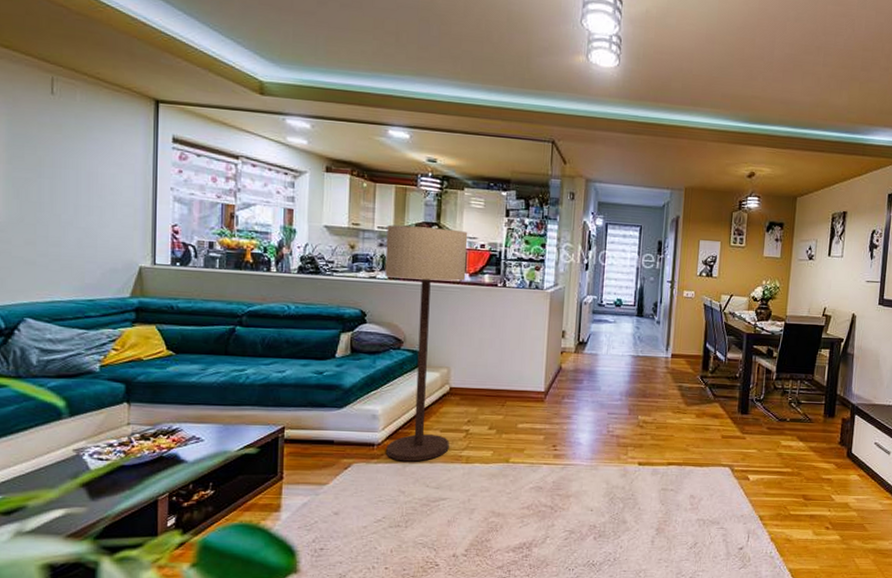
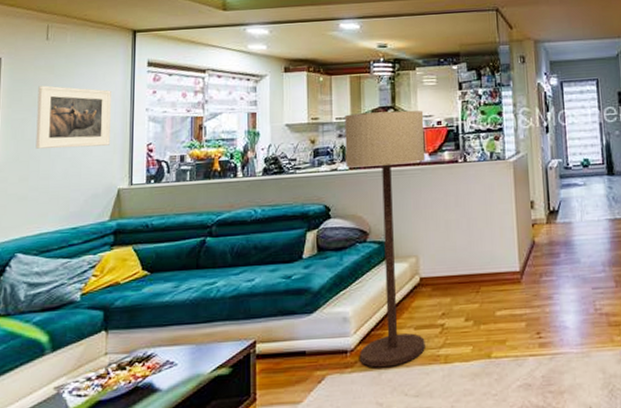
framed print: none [43,145,130,220] -> present [35,85,111,149]

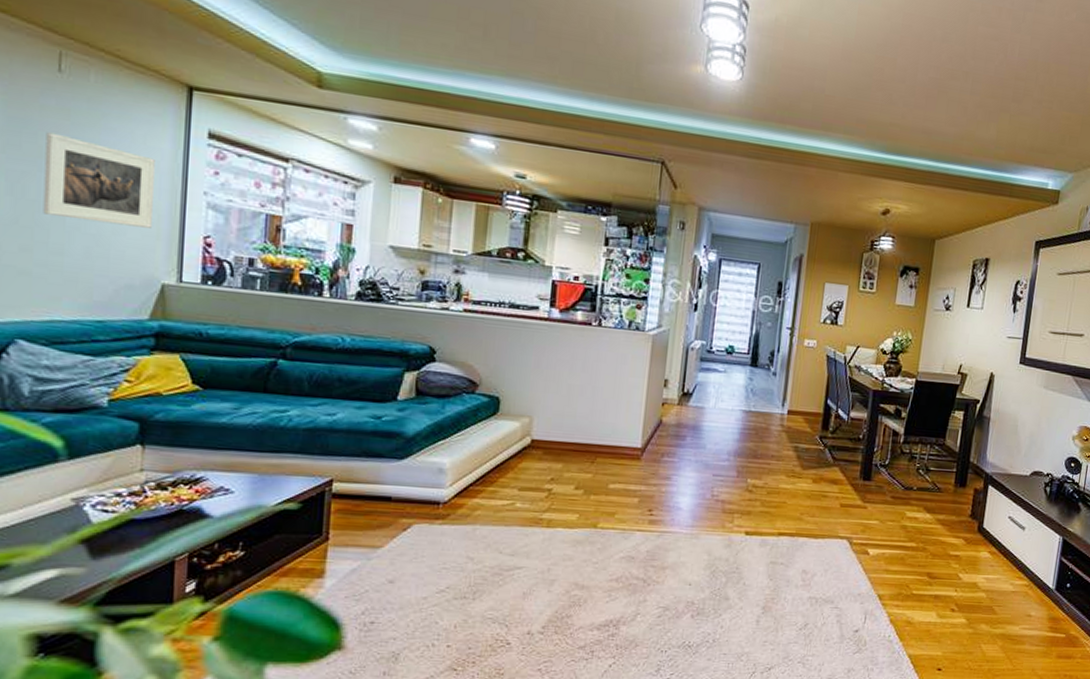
floor lamp: present [344,110,426,368] -> none [453,248,560,524]

